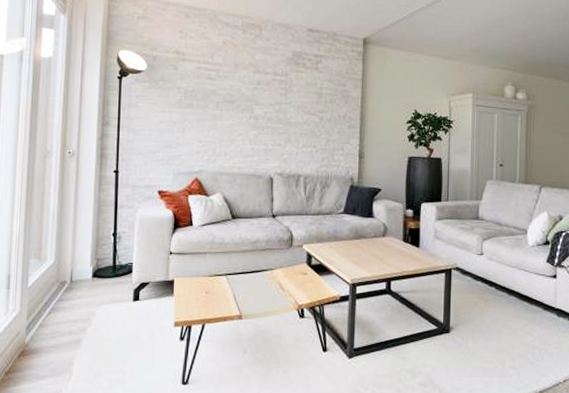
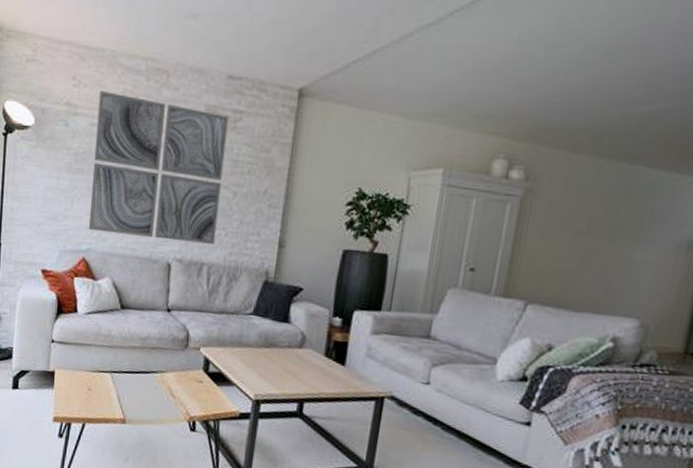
wall art: none [199,41,312,159] -> present [88,90,229,244]

